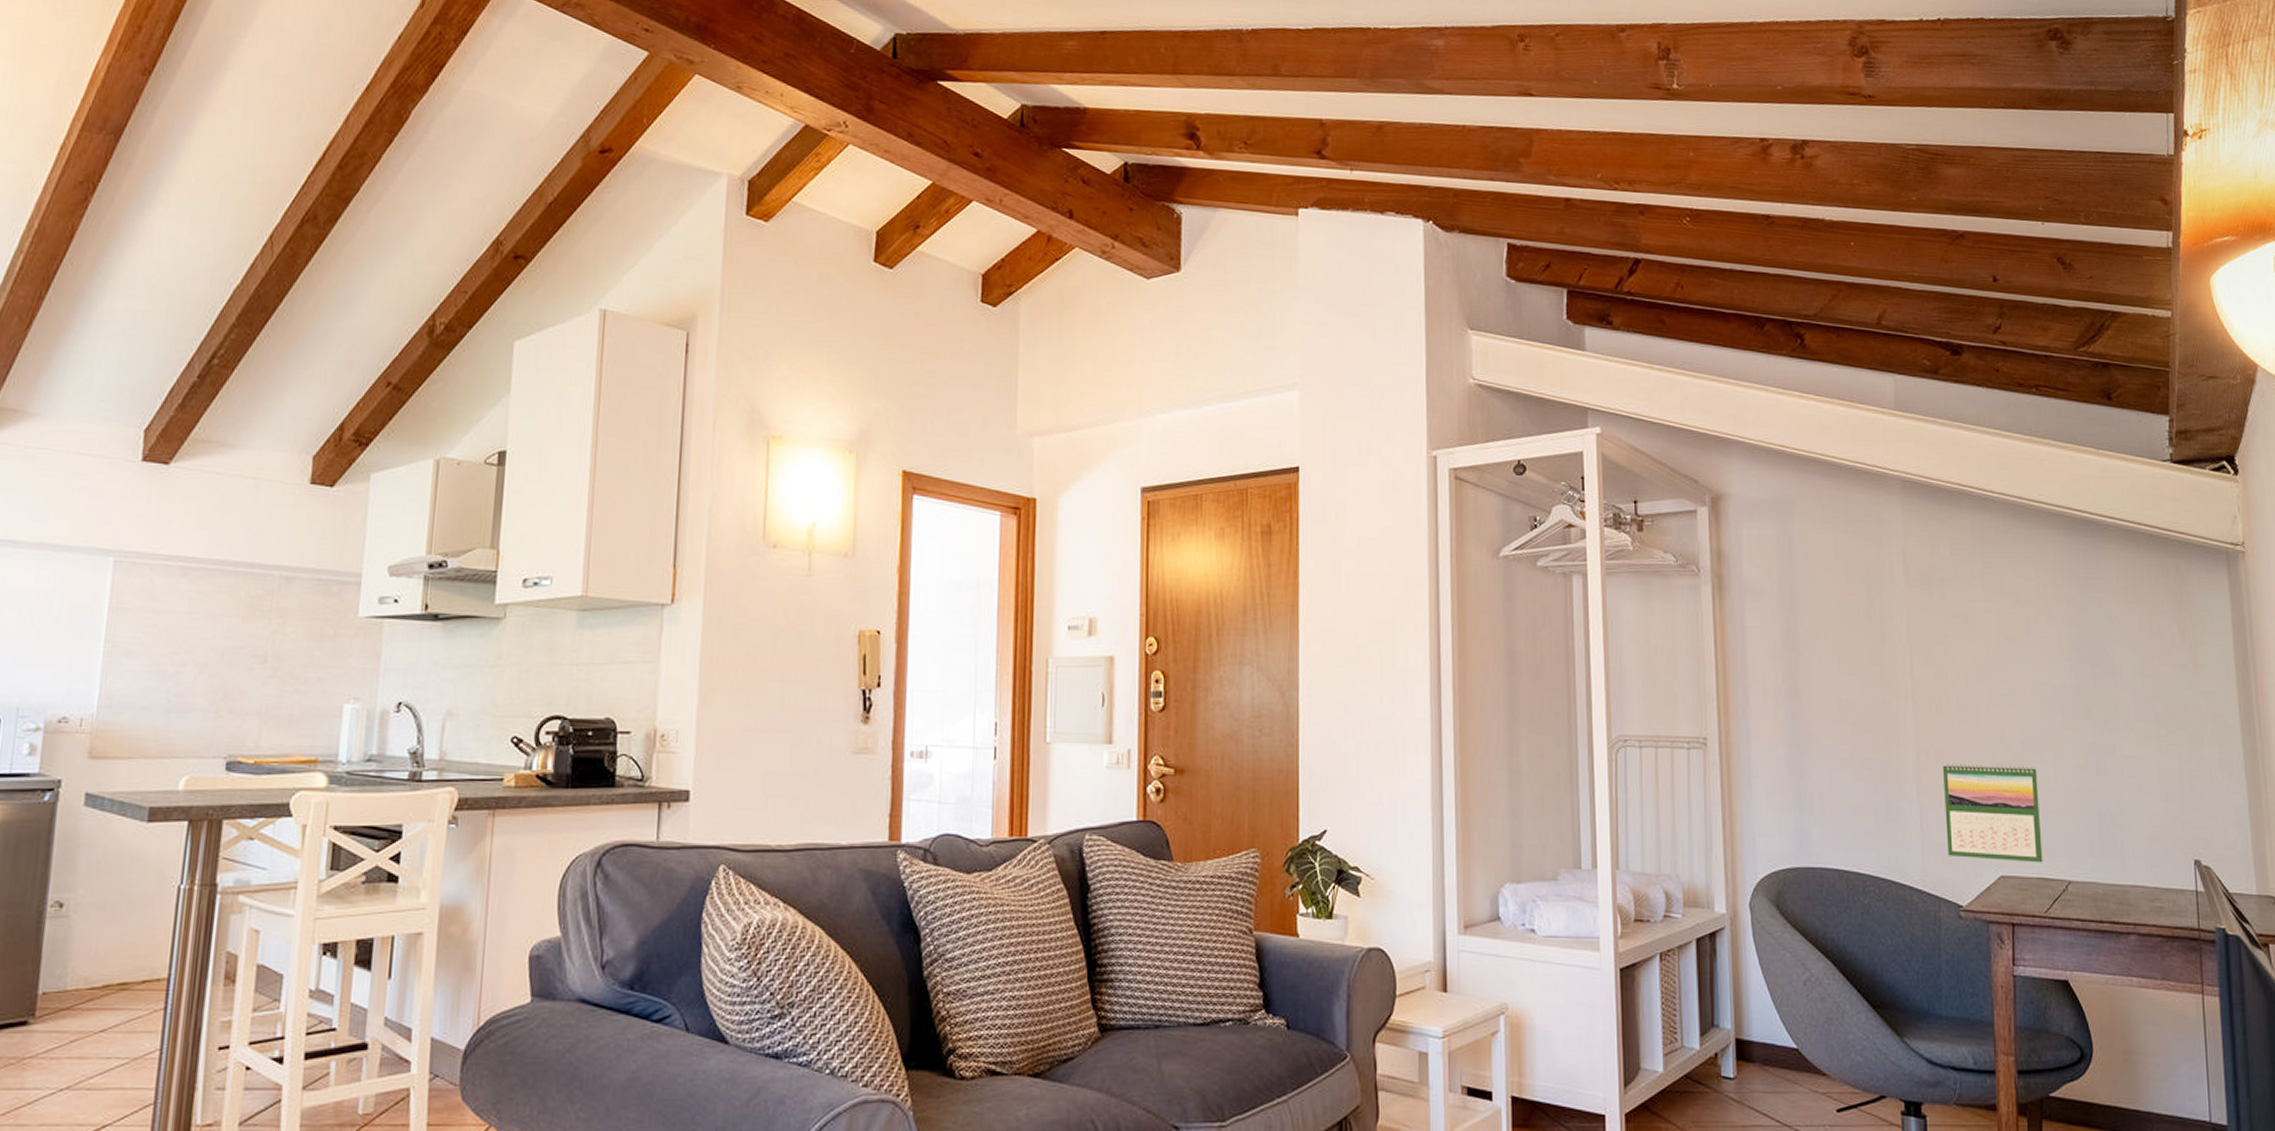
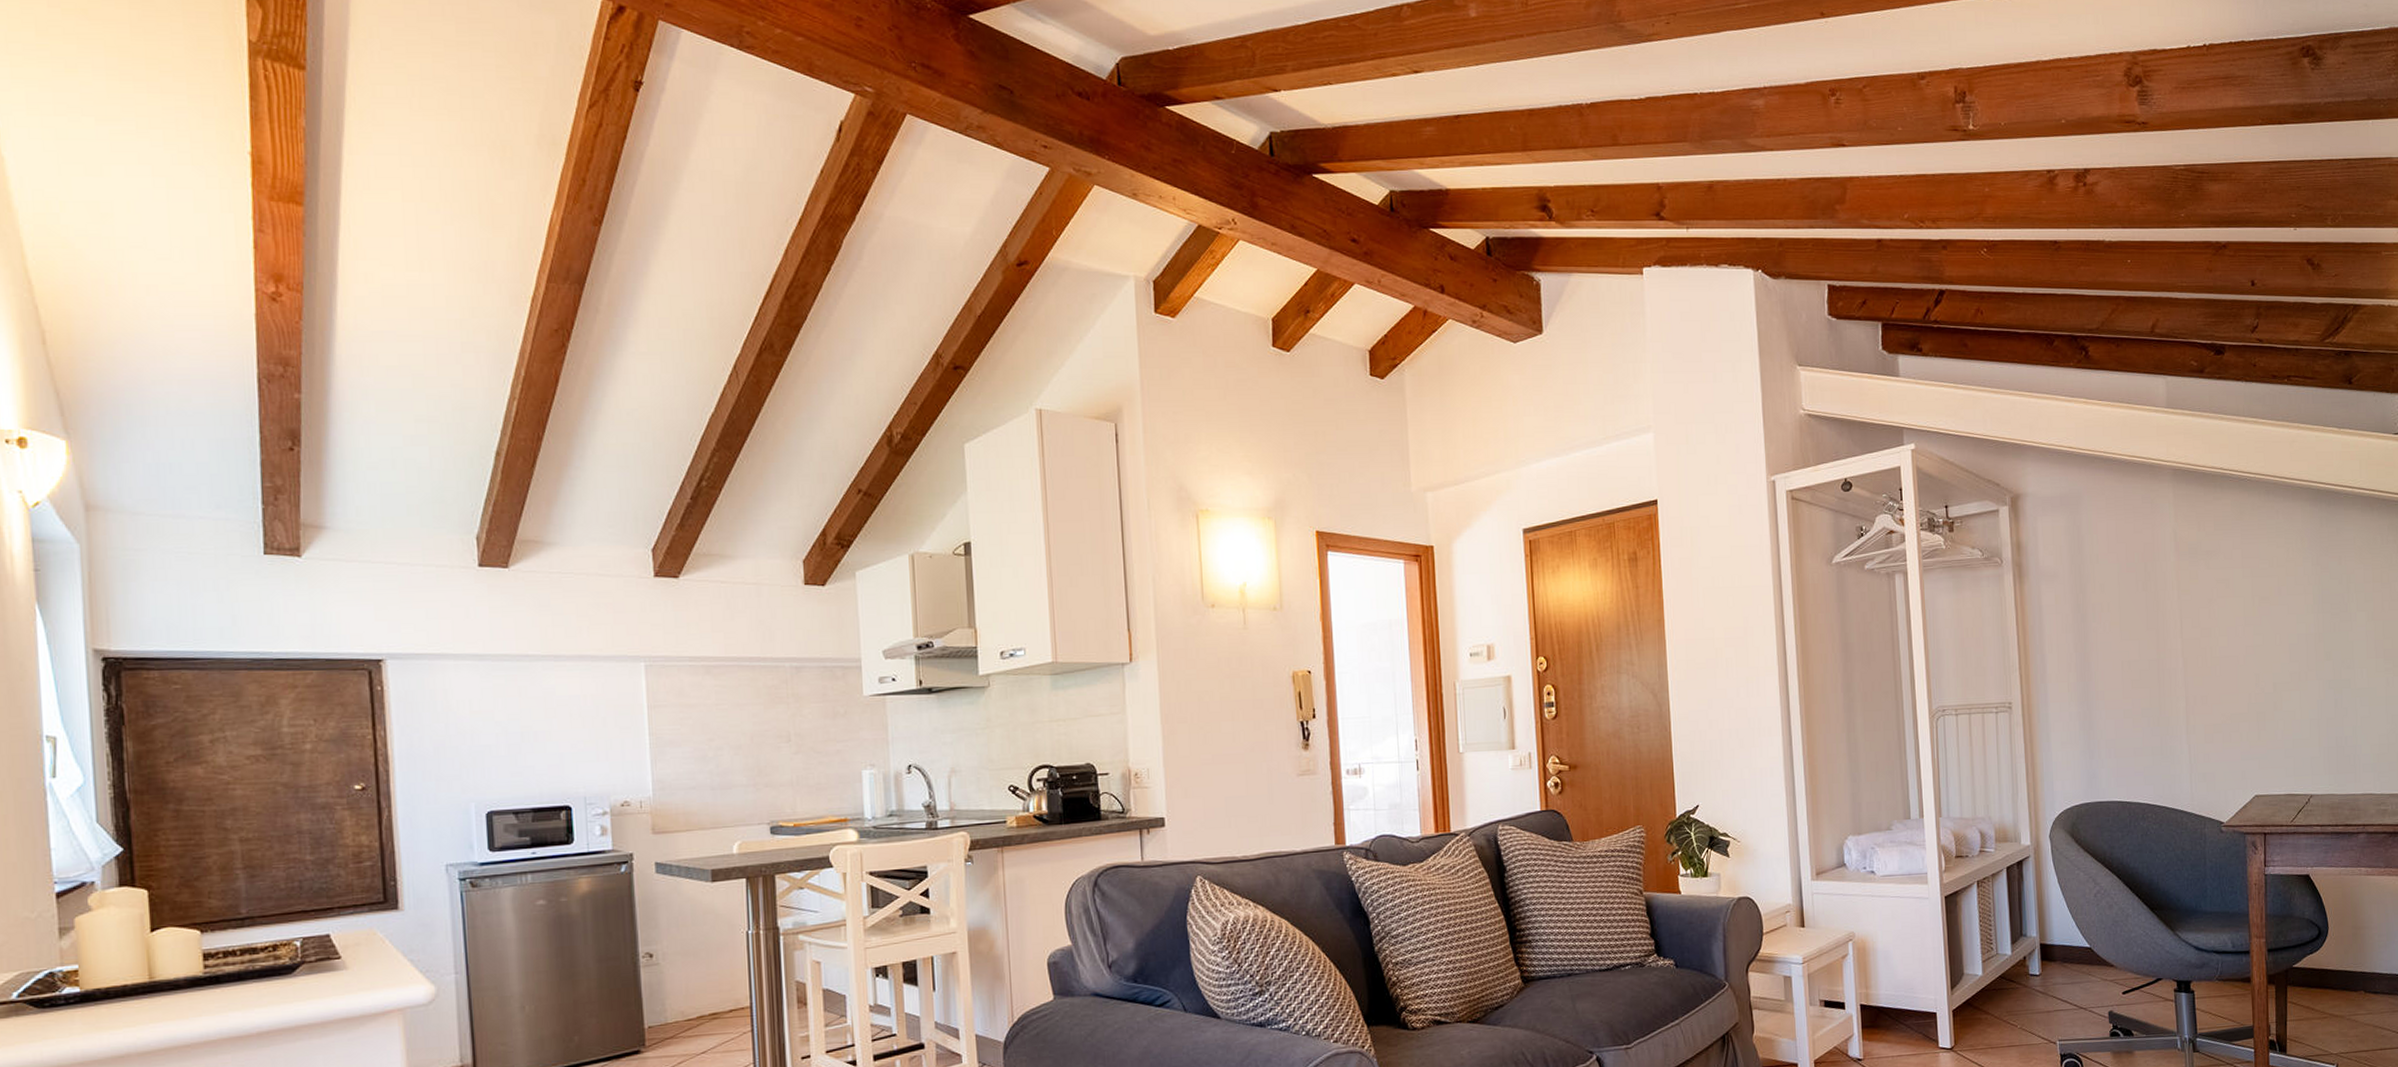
calendar: present [1942,762,2043,863] -> none [2207,702,2290,783]

